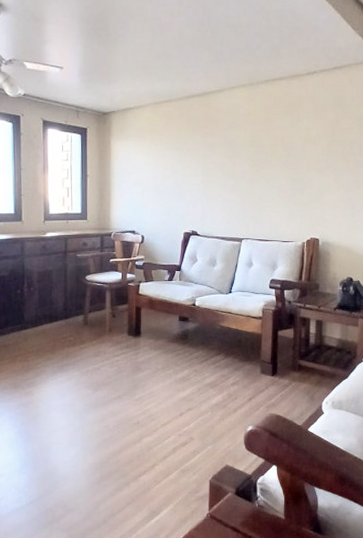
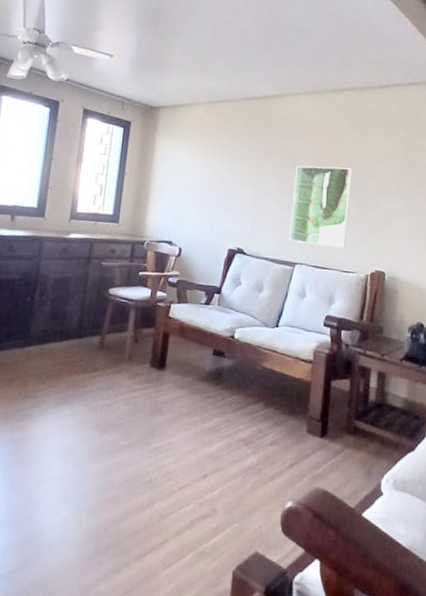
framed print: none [235,151,287,222] -> present [289,165,352,249]

